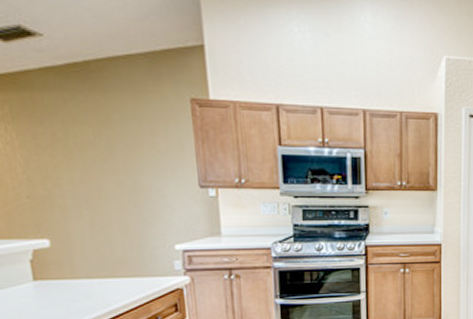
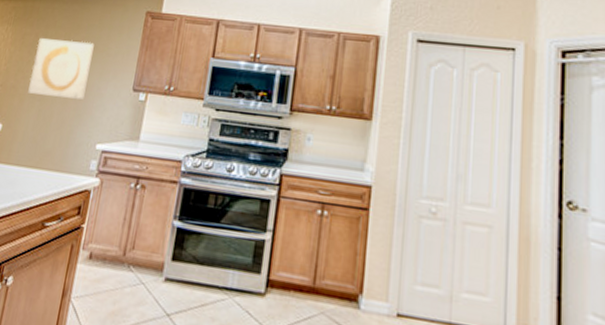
wall art: none [58,137,144,202] -> present [28,38,94,100]

